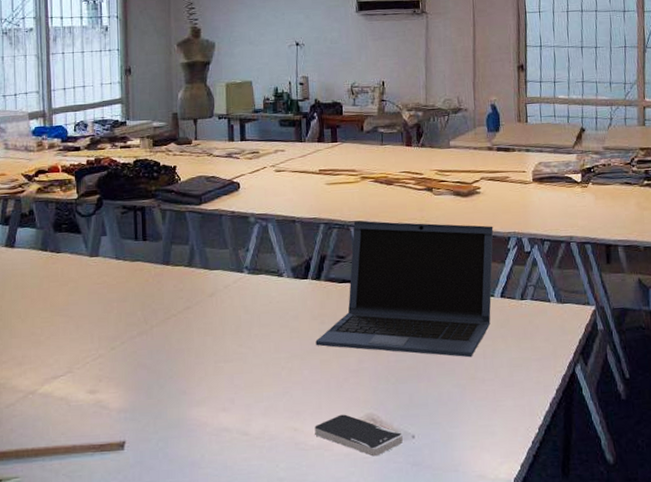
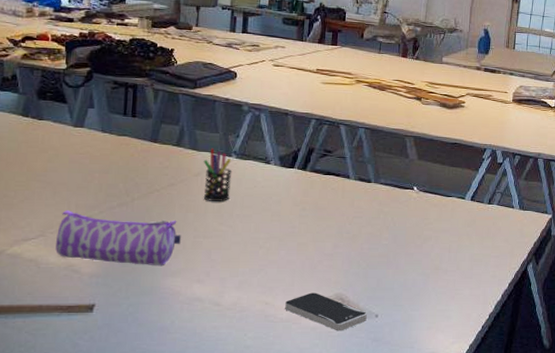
pencil case: none [83,343,202,396] -> present [56,209,181,265]
pen holder: none [216,265,246,322] -> present [203,148,233,201]
laptop: present [315,221,494,358] -> none [295,120,472,251]

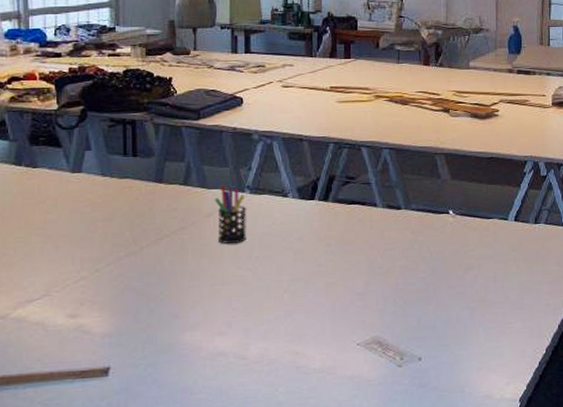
pencil case: present [56,209,181,265] -> none [63,264,197,320]
smartphone: present [285,292,367,331] -> none [317,337,409,379]

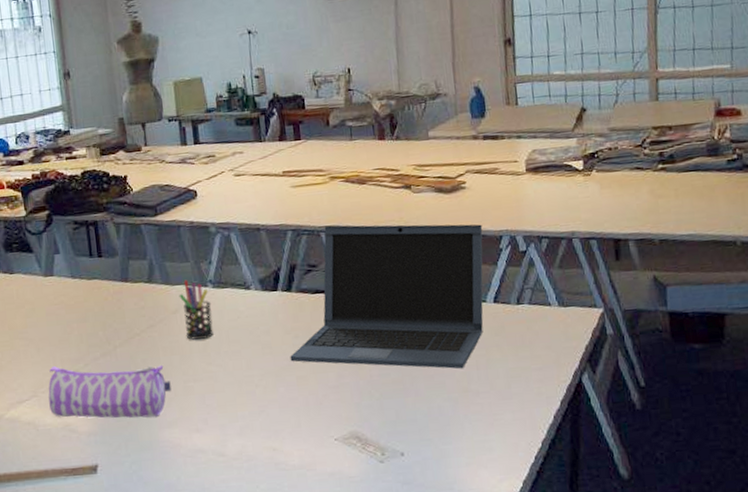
pencil case: none [63,264,197,320] -> present [48,364,172,418]
laptop: none [321,141,510,281] -> present [290,224,484,369]

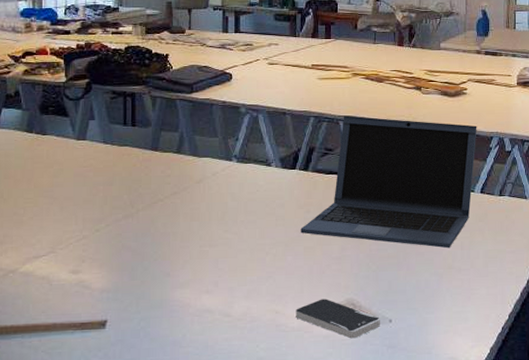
pencil case: present [48,364,172,418] -> none [66,224,187,278]
pen holder: present [179,279,214,340] -> none [204,153,234,208]
smartphone: none [295,432,391,476] -> present [296,299,380,339]

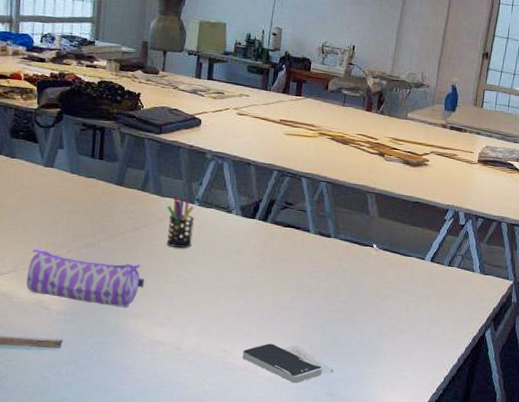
pencil case: none [66,224,187,278] -> present [26,247,144,307]
pen holder: none [204,153,234,208] -> present [166,194,195,248]
laptop: present [300,115,477,249] -> none [254,173,435,310]

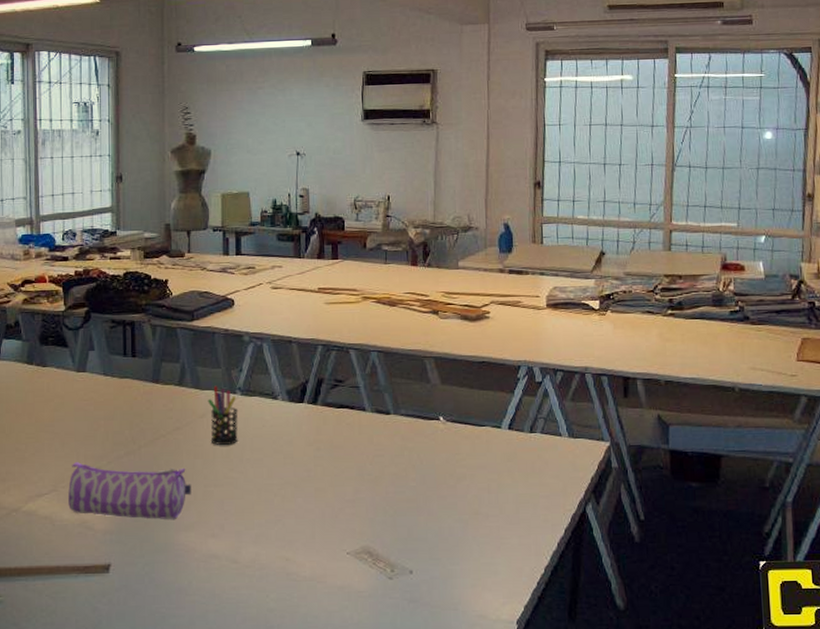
smartphone: present [242,343,322,384] -> none [307,545,400,591]

